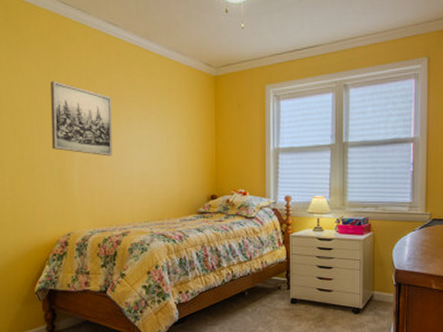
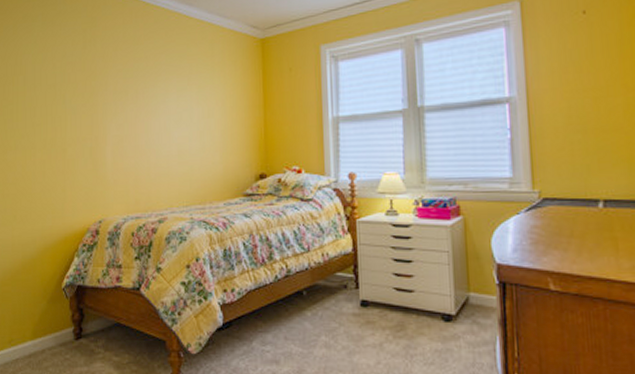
wall art: present [50,81,112,157] -> none [84,54,149,133]

